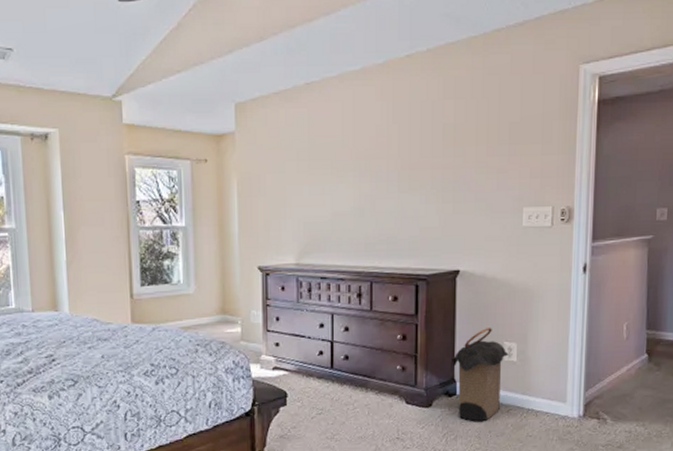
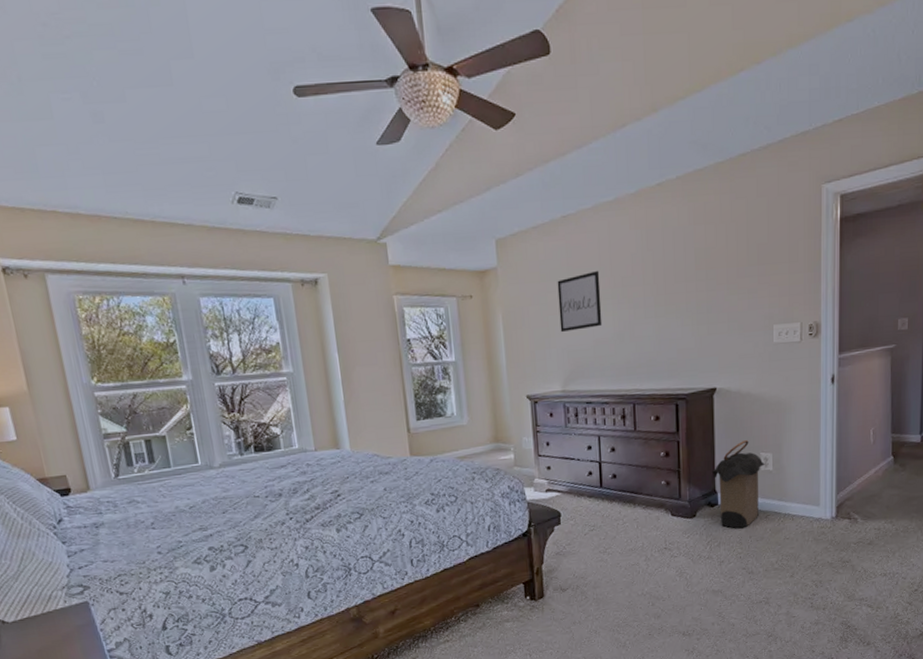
wall art: none [297,140,342,203] -> present [557,270,603,333]

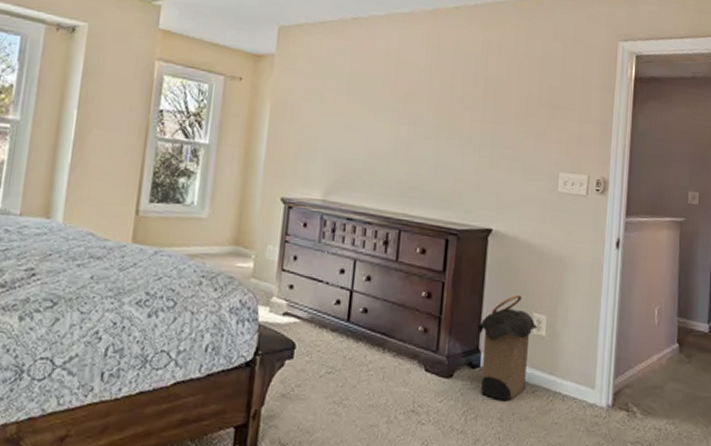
wall art: present [557,270,603,333] -> none [331,78,383,138]

